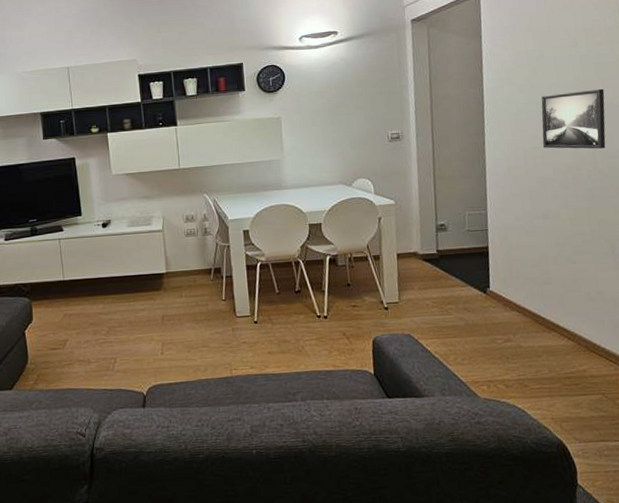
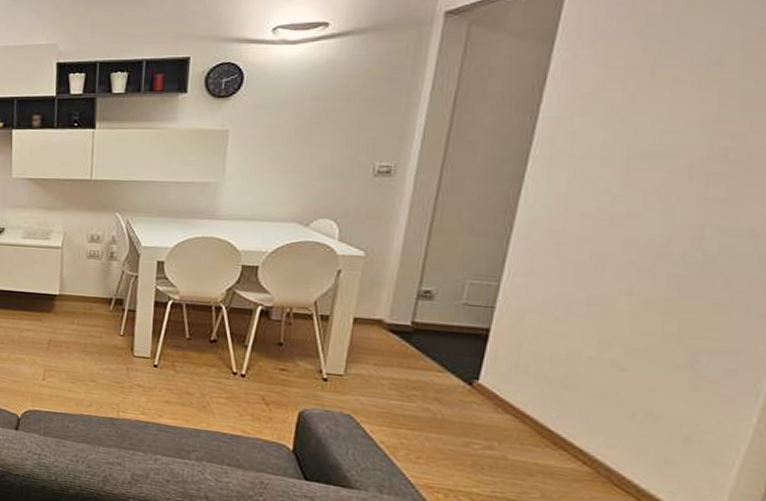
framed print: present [541,88,606,149] -> none [616,133,750,221]

